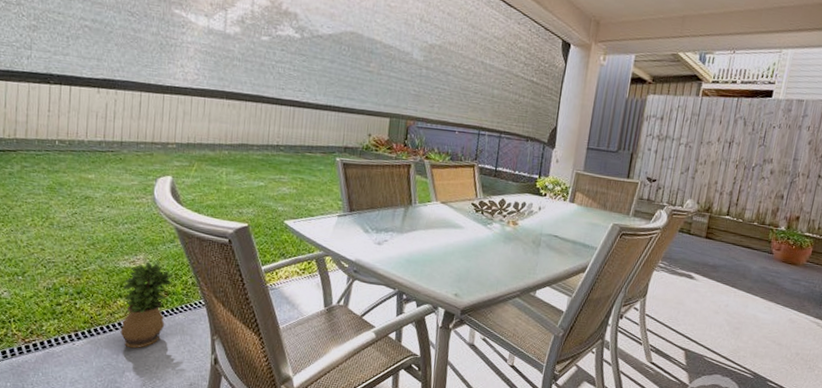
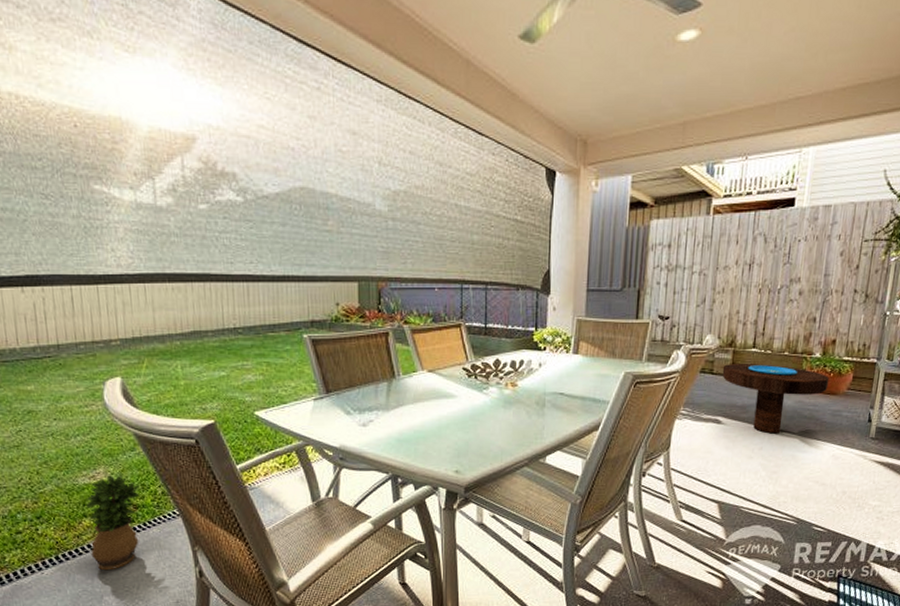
side table: none [698,227,792,294] -> present [722,363,829,434]

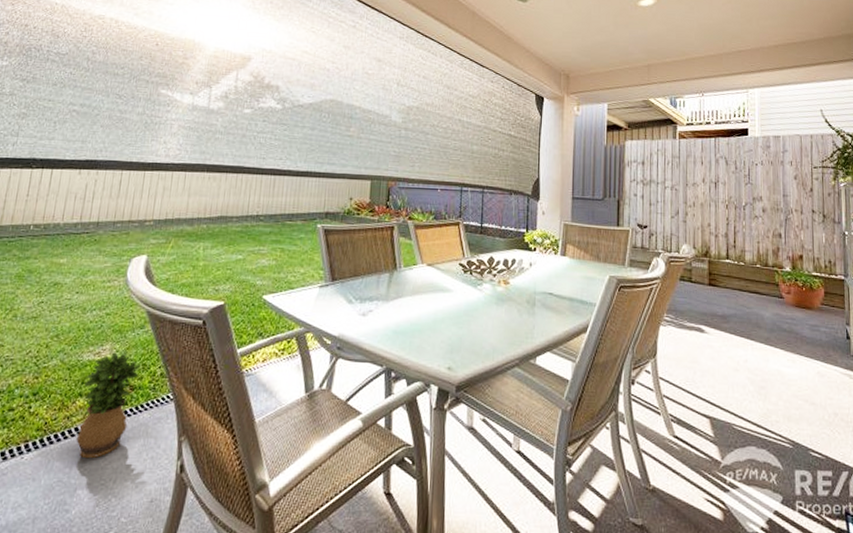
side table: present [722,363,829,434] -> none [700,272,803,346]

